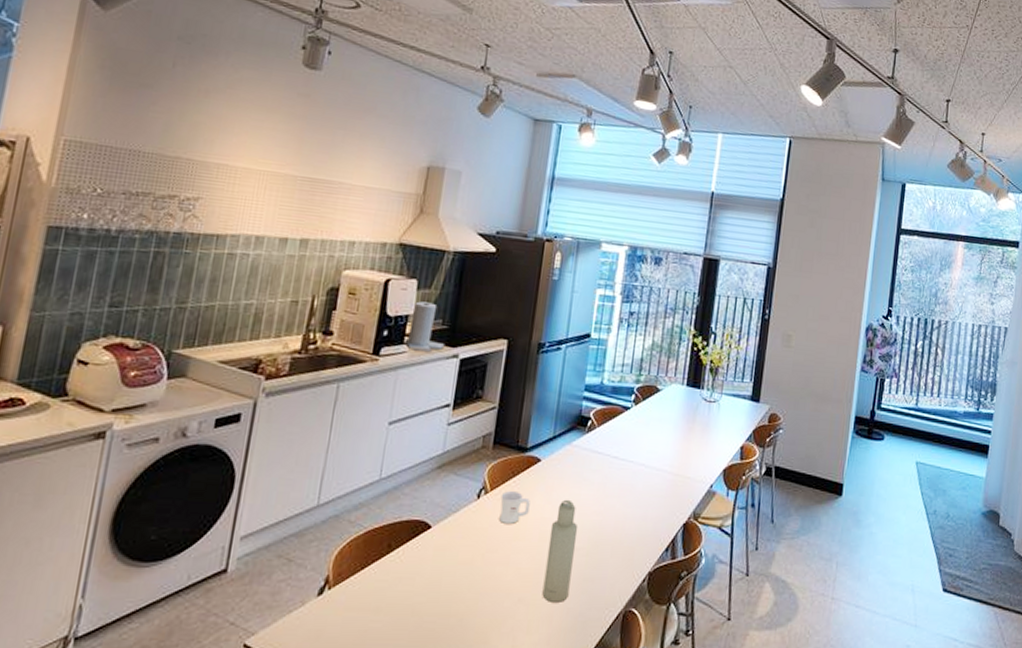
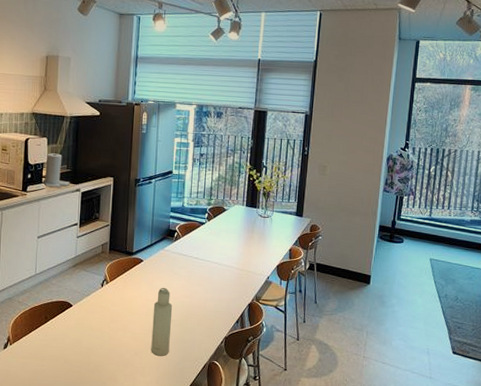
mug: present [499,491,530,525] -> none [117,282,138,305]

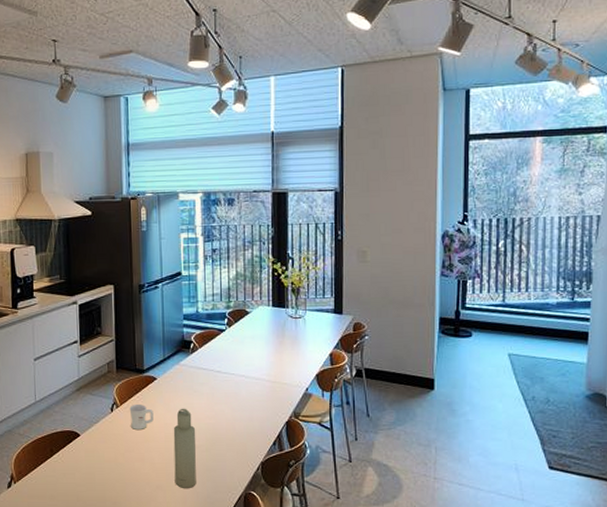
paper towel: present [42,153,70,189] -> none [34,263,65,303]
mug: none [117,282,138,305] -> present [129,405,154,431]

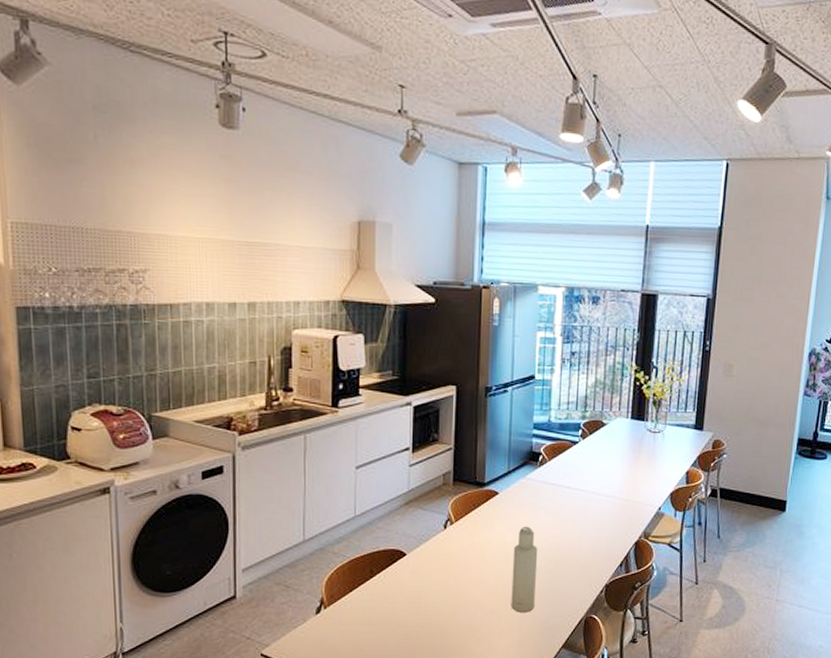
mug: present [129,405,154,431] -> none [465,521,492,550]

